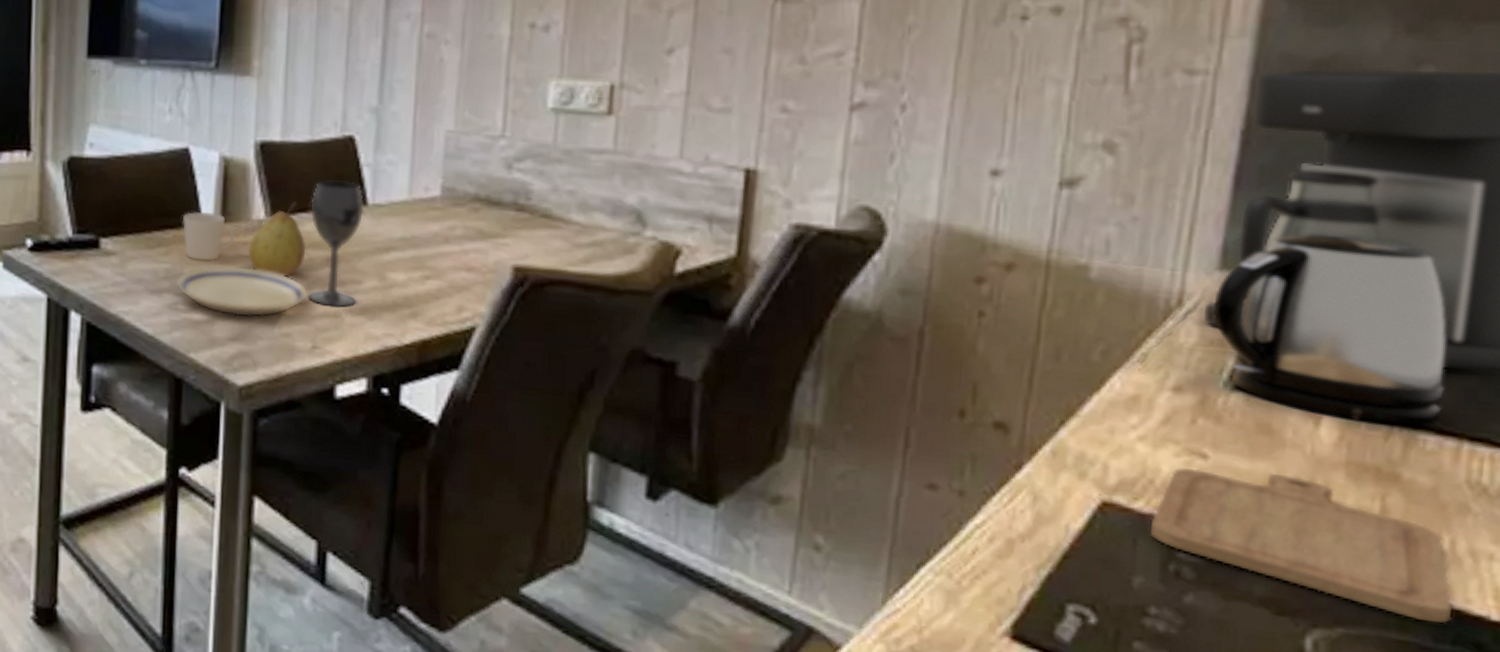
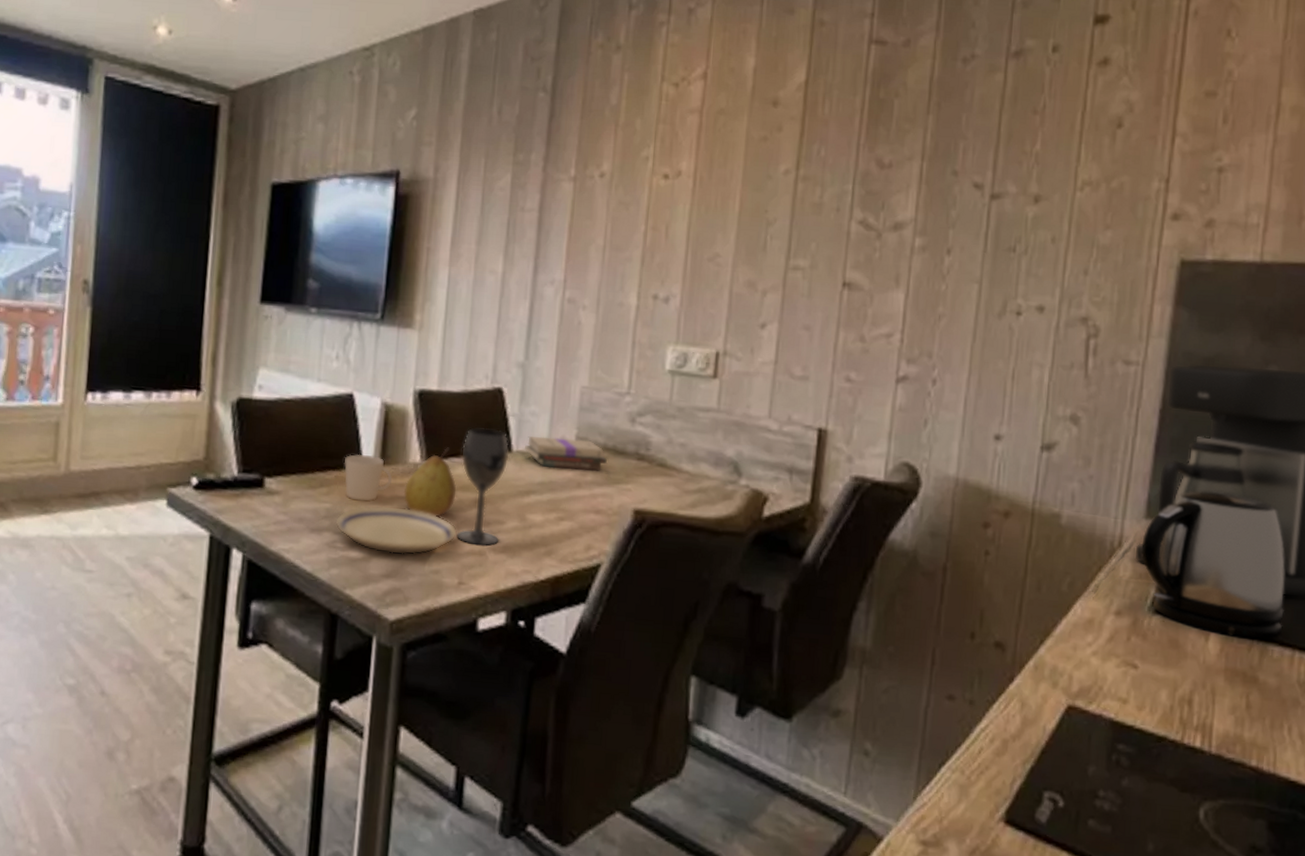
books: none [381,187,480,224] -> present [524,435,608,471]
chopping board: present [1149,468,1454,624] -> none [1099,676,1290,792]

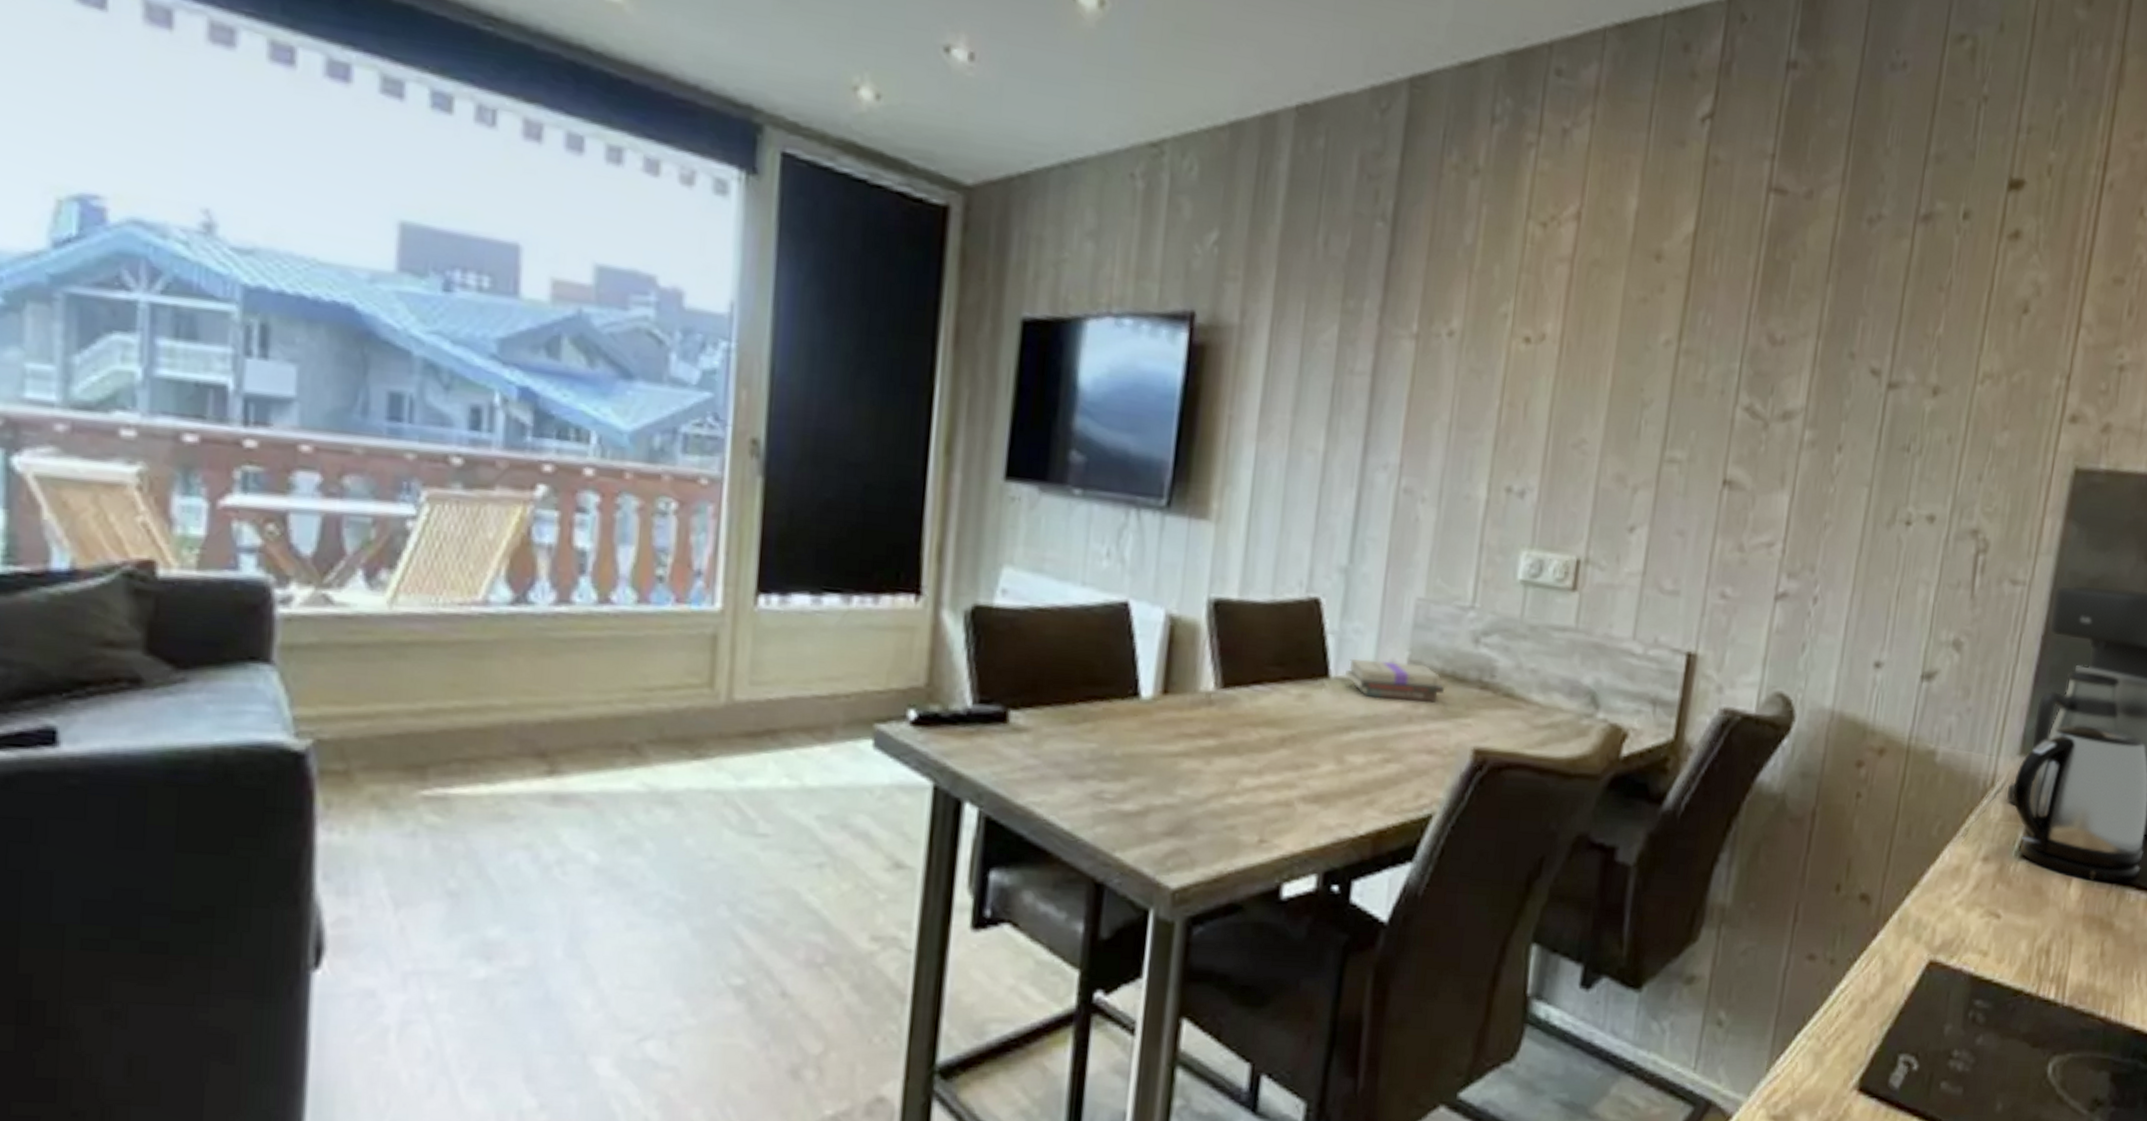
plate: present [335,506,457,555] -> none [1103,746,1259,807]
cup: present [344,454,392,502] -> none [1116,679,1178,741]
fruit: present [403,447,457,517] -> none [1192,672,1259,759]
wine glass: present [455,426,510,547] -> none [1256,646,1327,796]

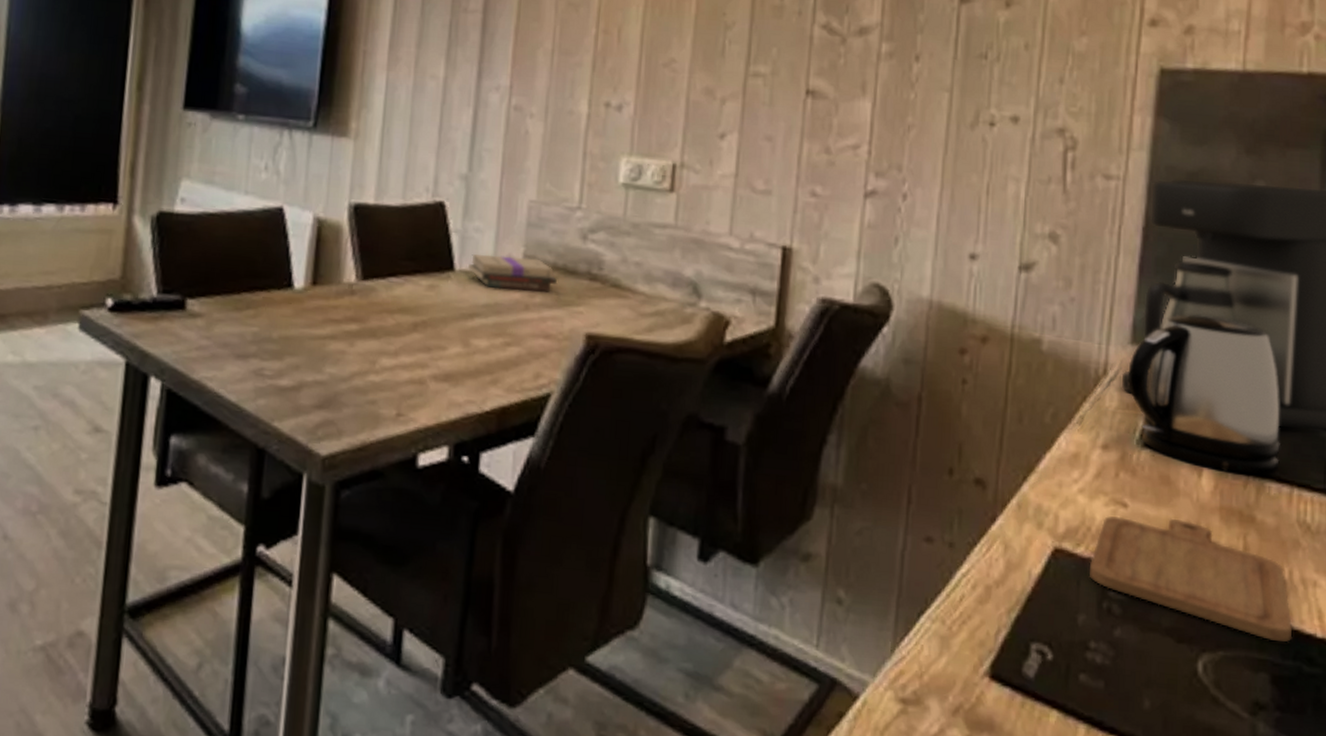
chopping board: none [1958,927,2135,1042] -> present [1088,516,1293,643]

